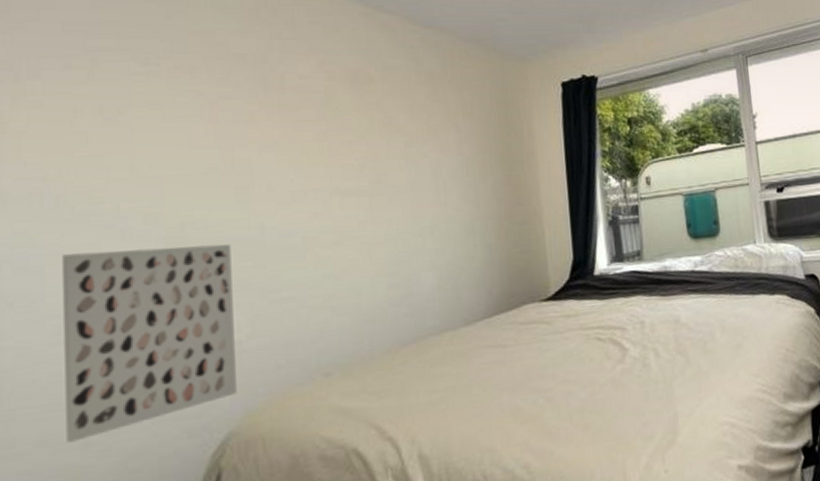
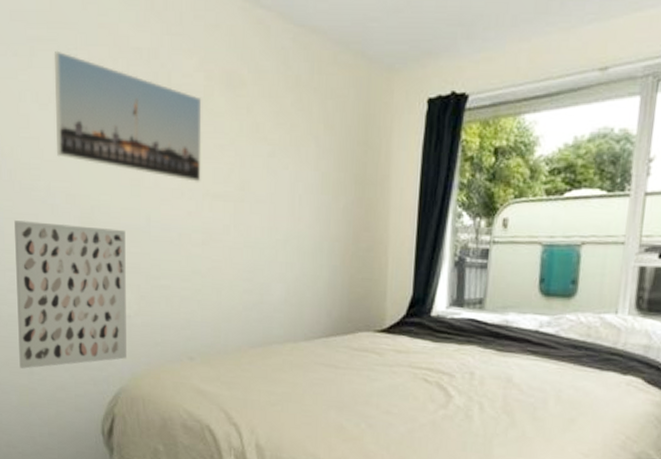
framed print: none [127,60,328,182] -> present [55,50,202,183]

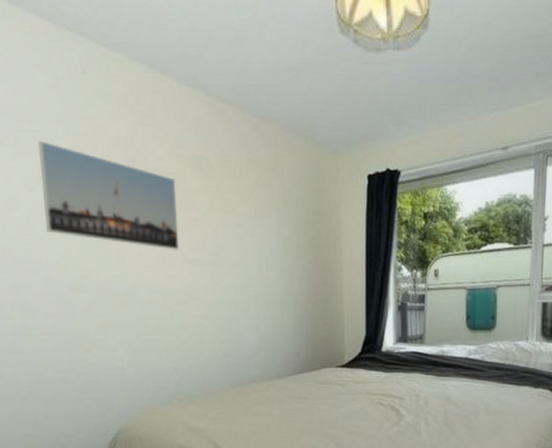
wall art: present [14,220,126,369] -> none [10,290,123,420]

